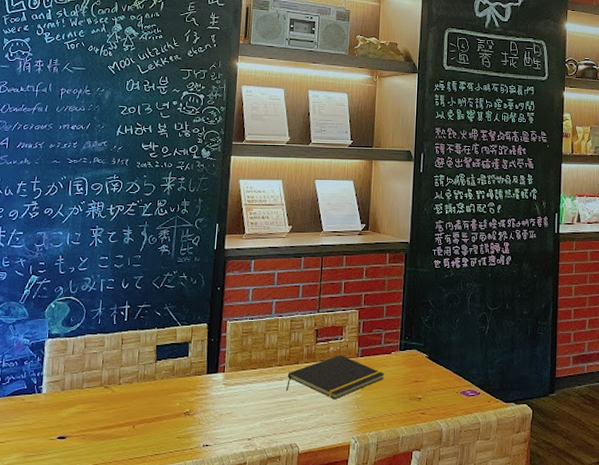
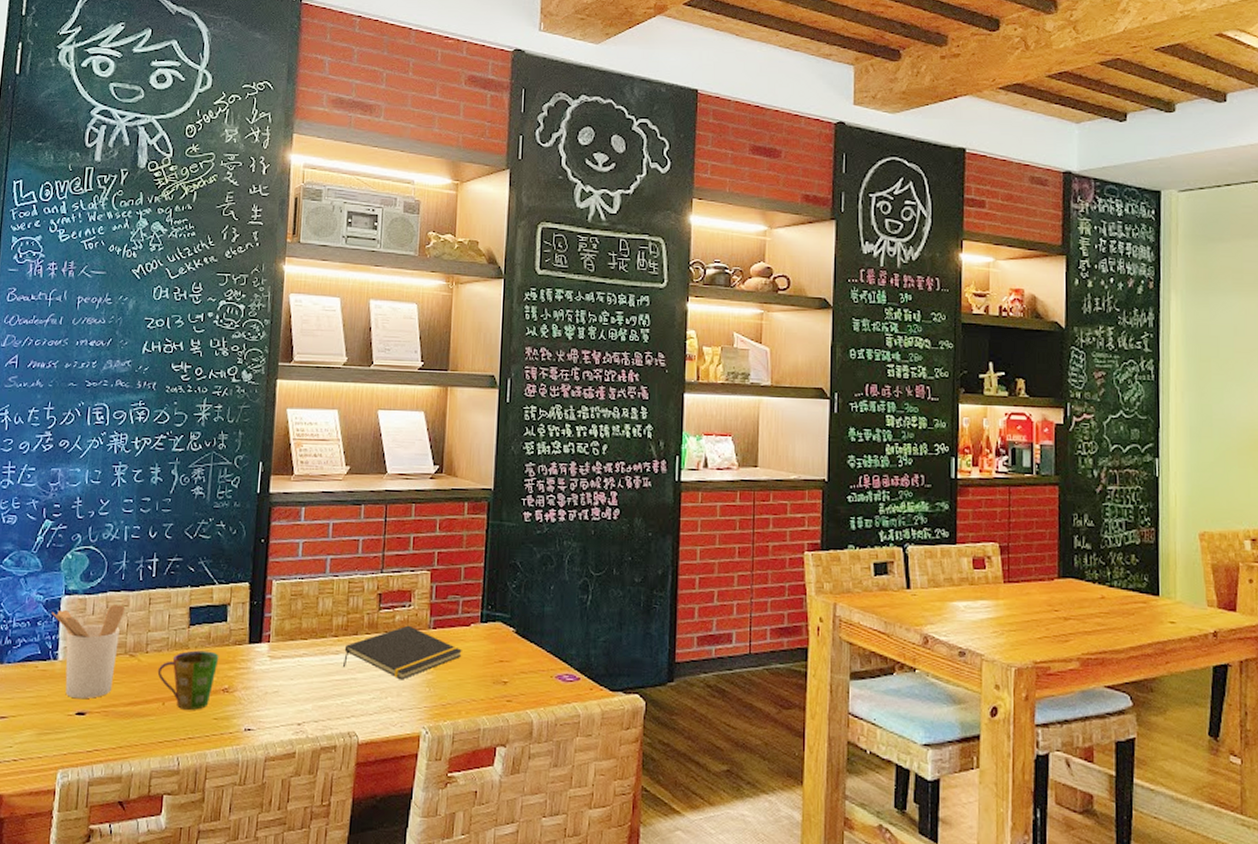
utensil holder: none [37,345,101,426] -> present [52,604,125,699]
cup: none [128,381,182,431] -> present [157,650,219,710]

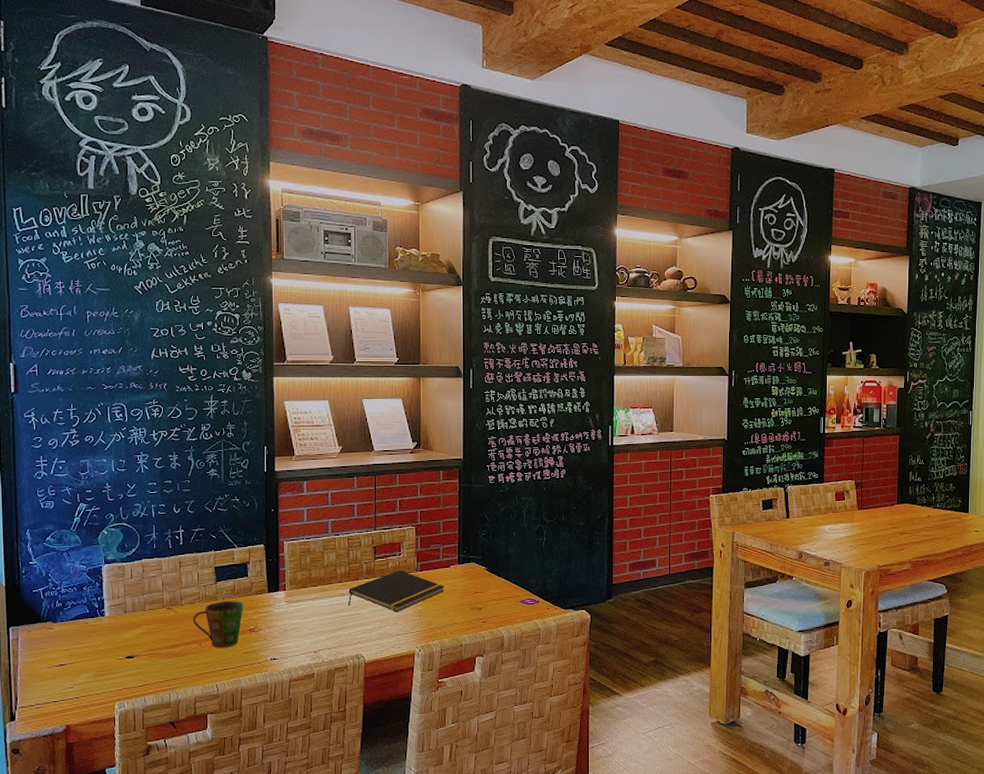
utensil holder: present [52,604,125,699] -> none [95,569,159,646]

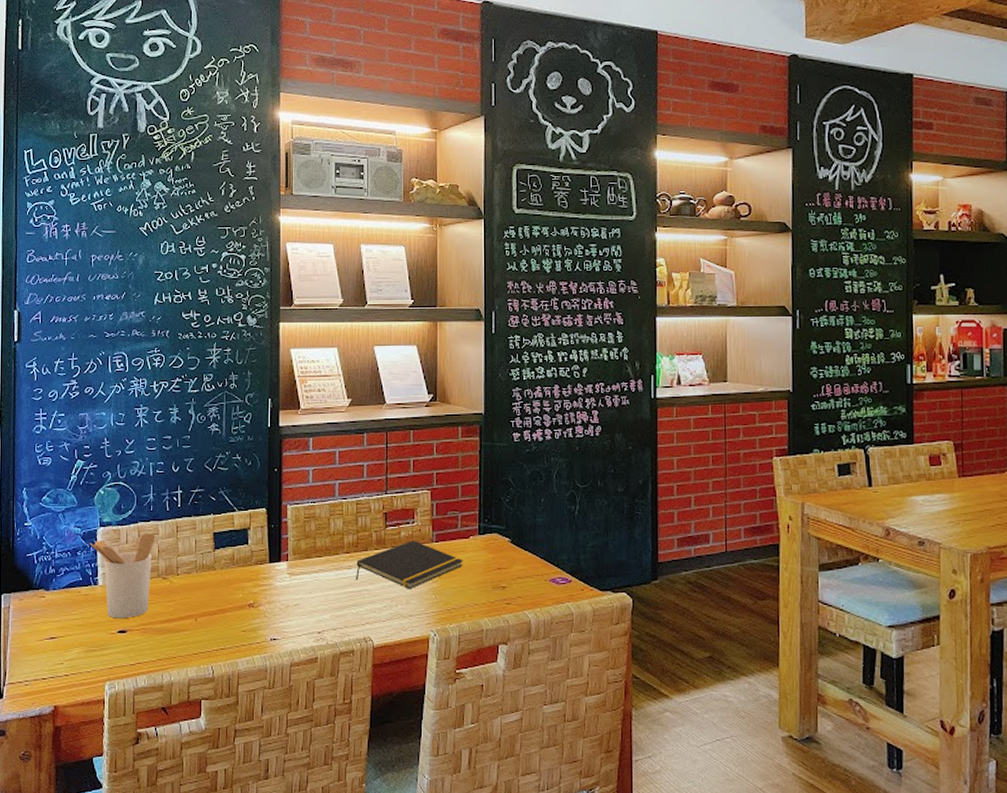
utensil holder: none [95,569,159,646] -> present [89,533,156,619]
cup: present [192,601,244,647] -> none [188,571,243,624]

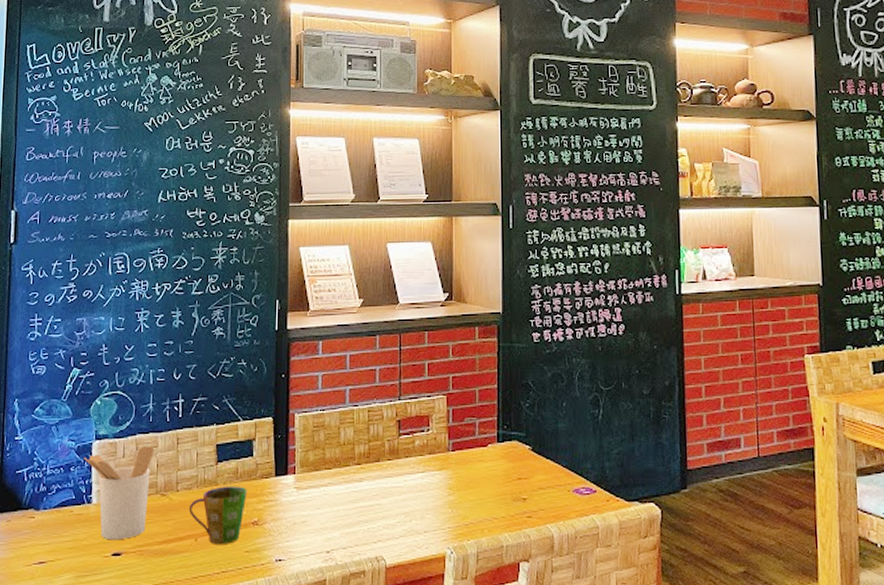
cup: none [188,571,243,624] -> present [188,486,247,544]
notepad: present [356,540,463,589] -> none [368,449,481,503]

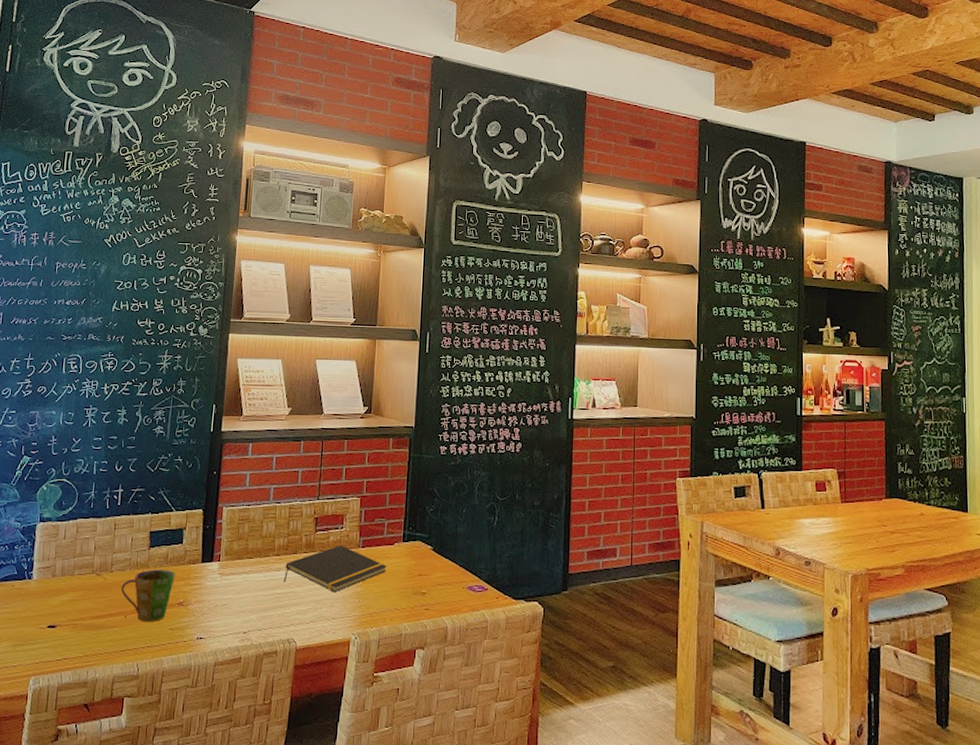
utensil holder: present [84,446,155,540] -> none [28,530,93,614]
notepad: none [368,449,481,503] -> present [284,545,387,593]

